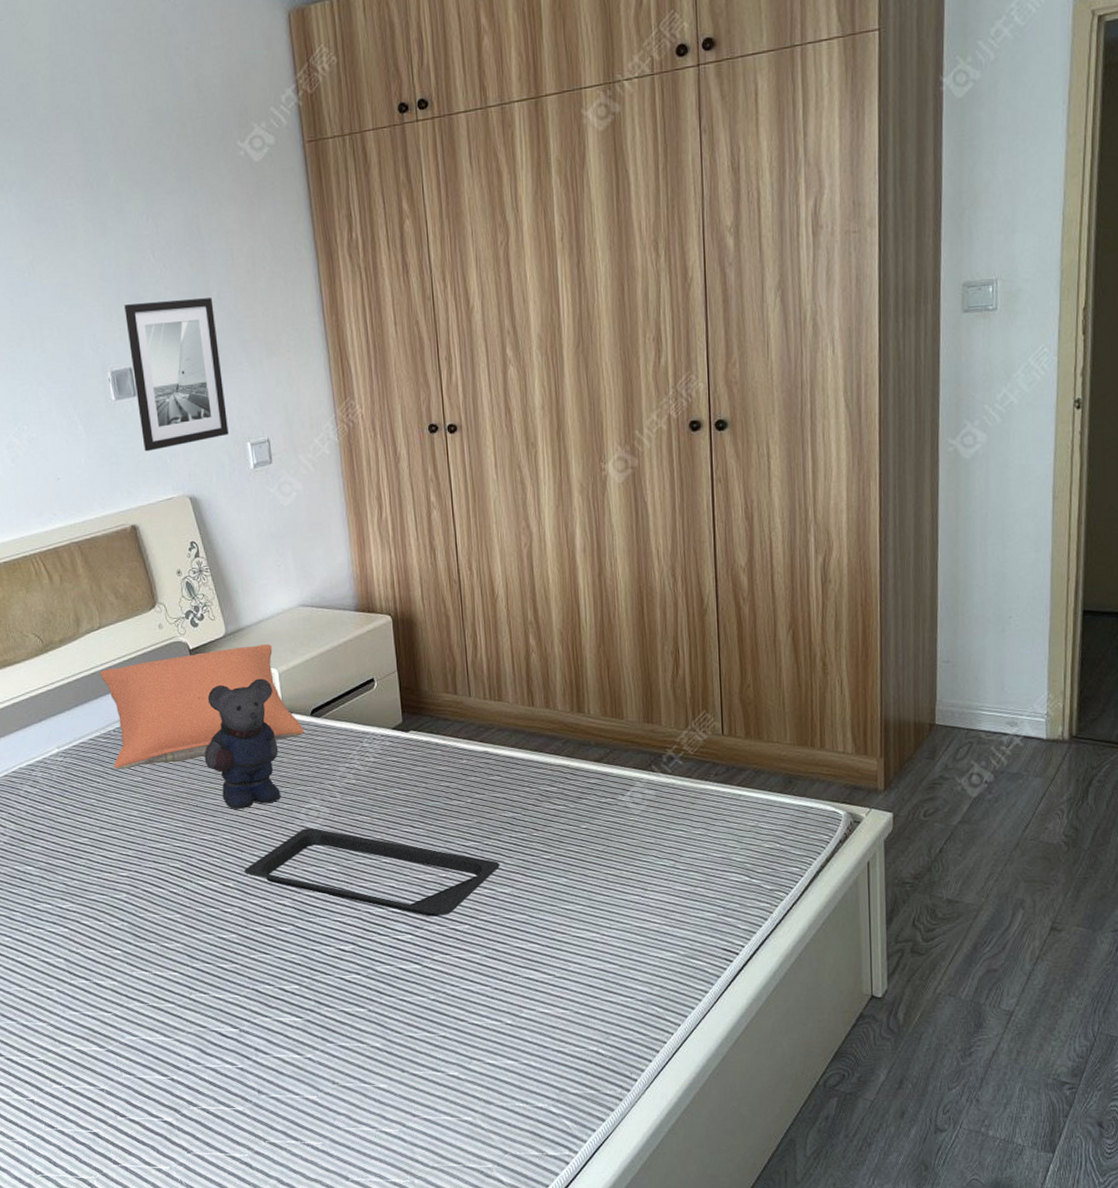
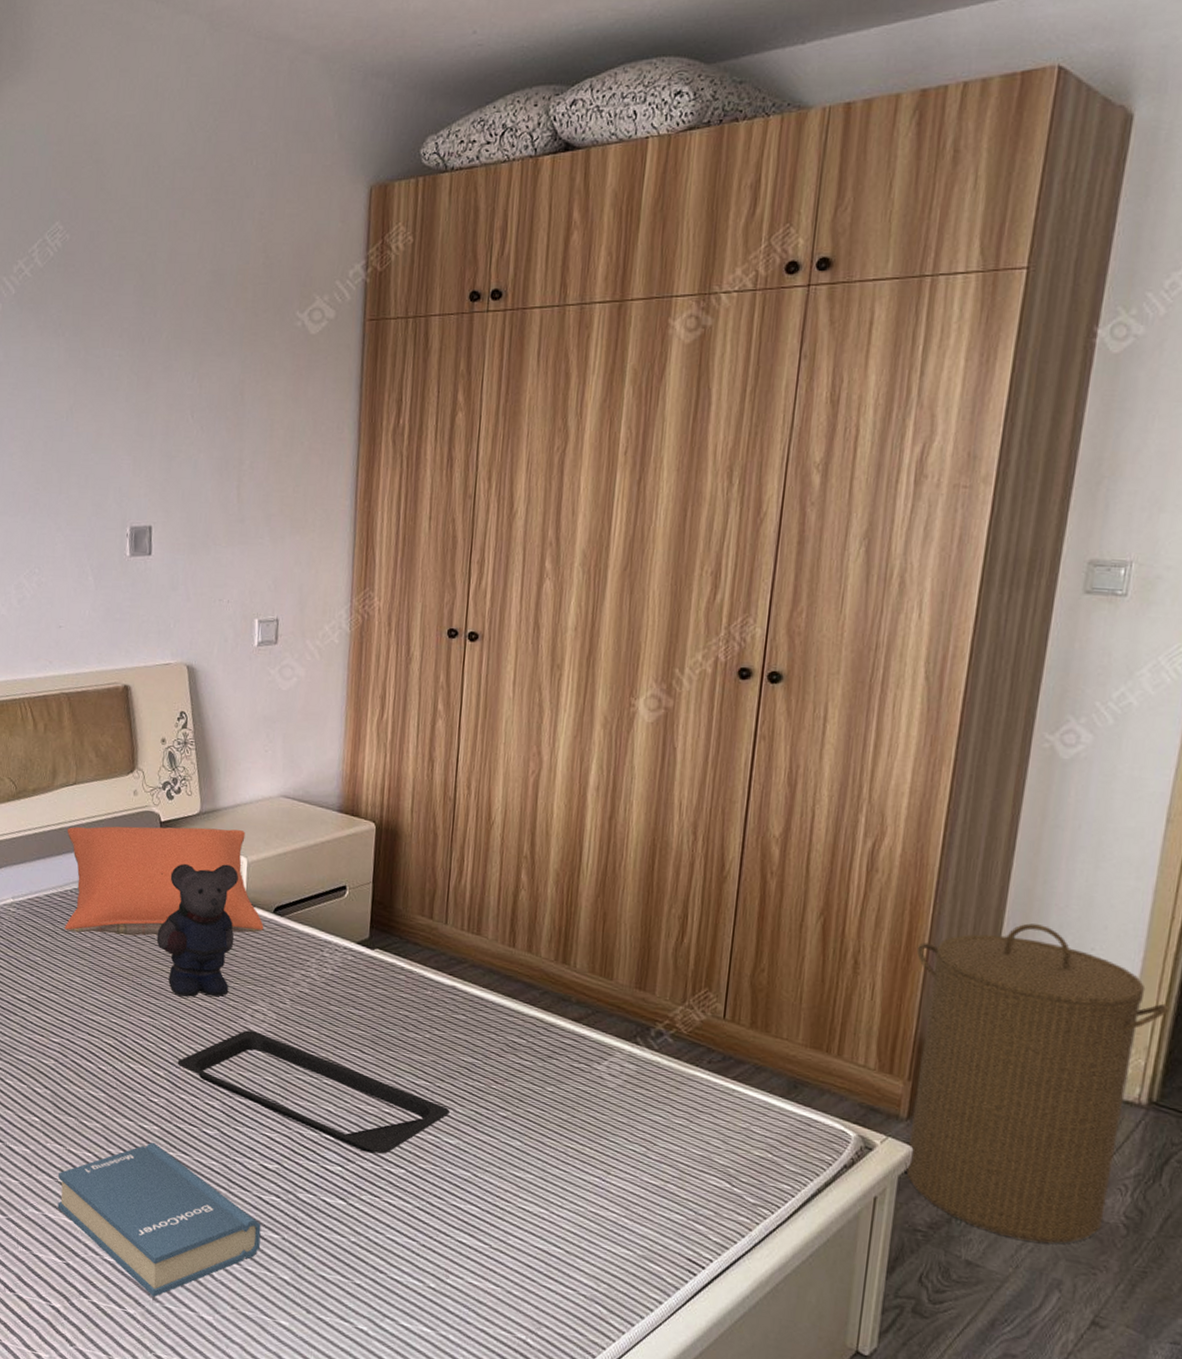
wall art: present [124,298,229,452] -> none [150,462,245,613]
hardback book: none [149,949,349,1090] -> present [57,1142,262,1297]
laundry hamper: none [872,604,1076,873] -> present [905,923,1170,1243]

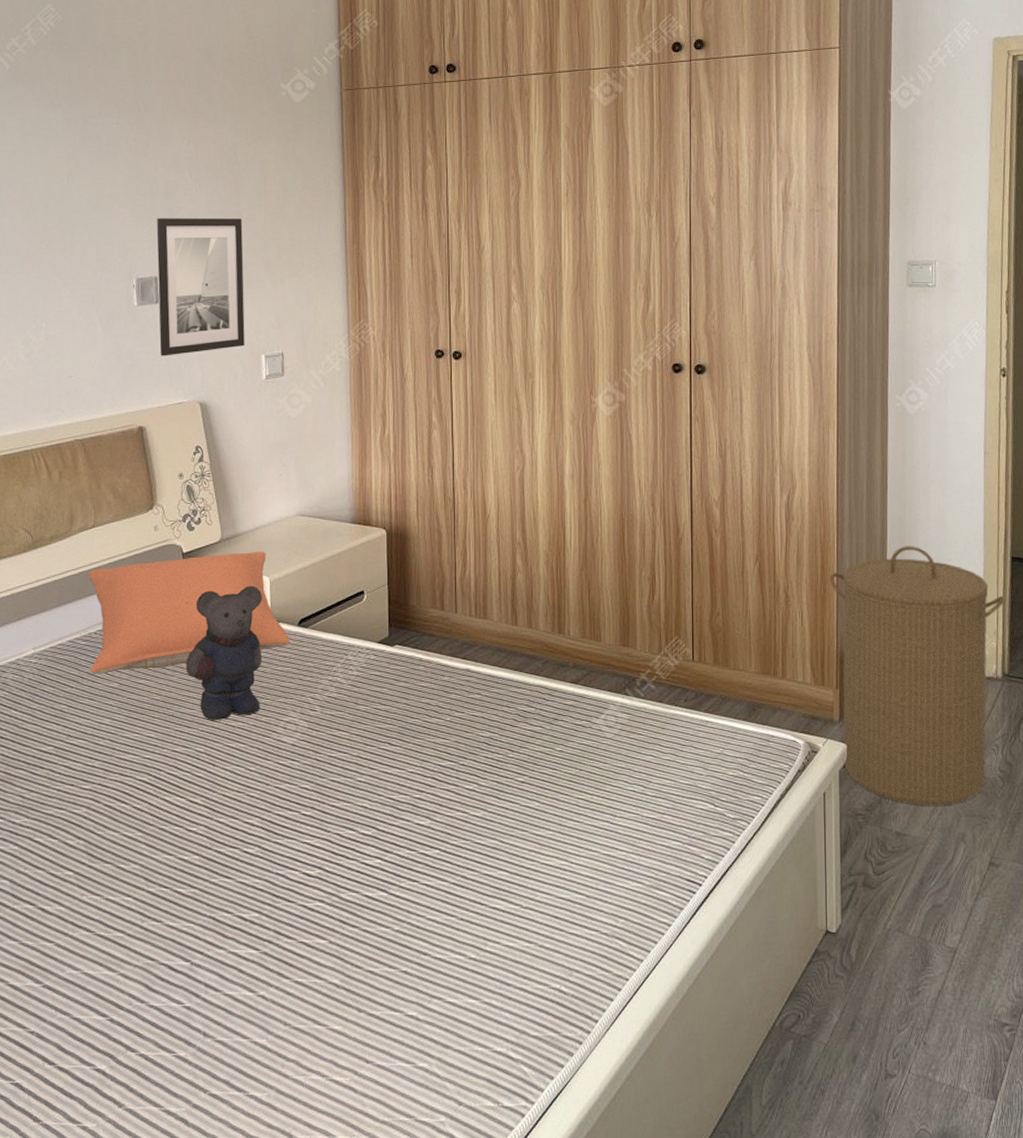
hardback book: present [57,1142,262,1297] -> none [97,872,308,1033]
wall art: none [150,462,245,613] -> present [157,218,245,356]
serving tray: present [177,1030,450,1154] -> none [214,742,474,840]

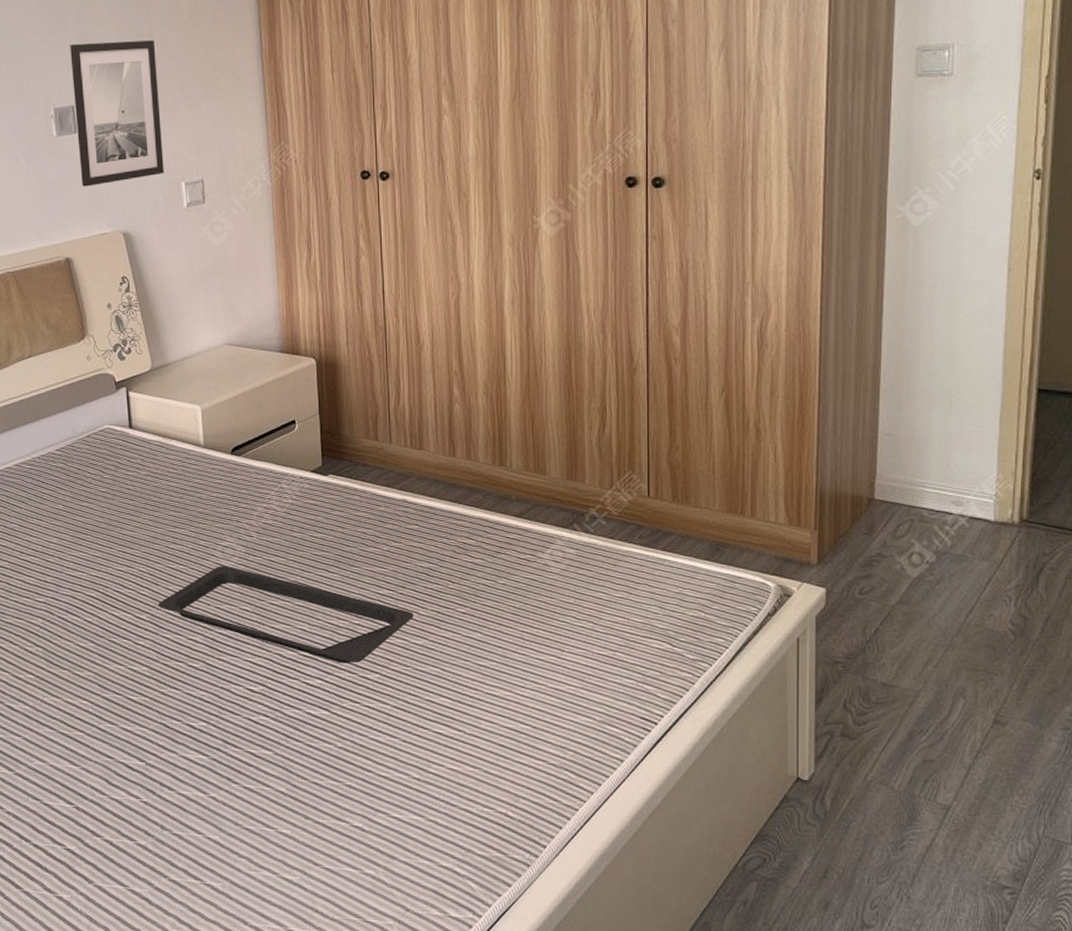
pillow: present [87,552,290,674] -> none [28,381,224,496]
bear: present [172,586,262,720] -> none [115,414,198,542]
serving tray: none [214,742,474,840] -> present [158,566,414,664]
laundry hamper: present [830,546,1006,806] -> none [810,376,1029,658]

